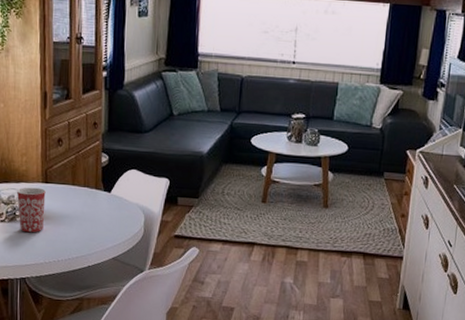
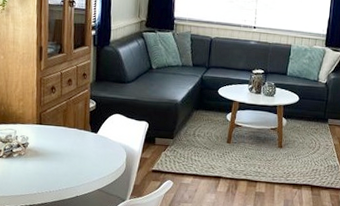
mug: present [16,187,46,233] -> none [13,128,40,168]

